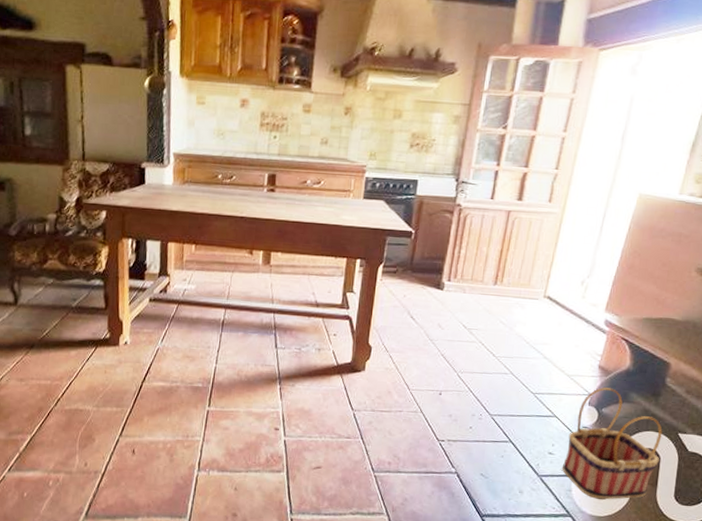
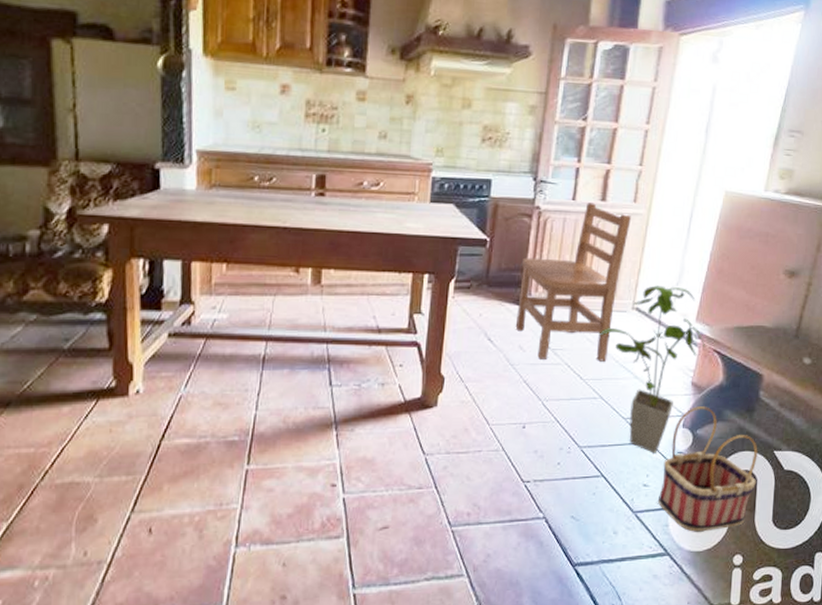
wooden chair: none [435,202,546,342] -> present [515,203,631,362]
house plant: none [511,277,614,426] -> present [598,285,705,453]

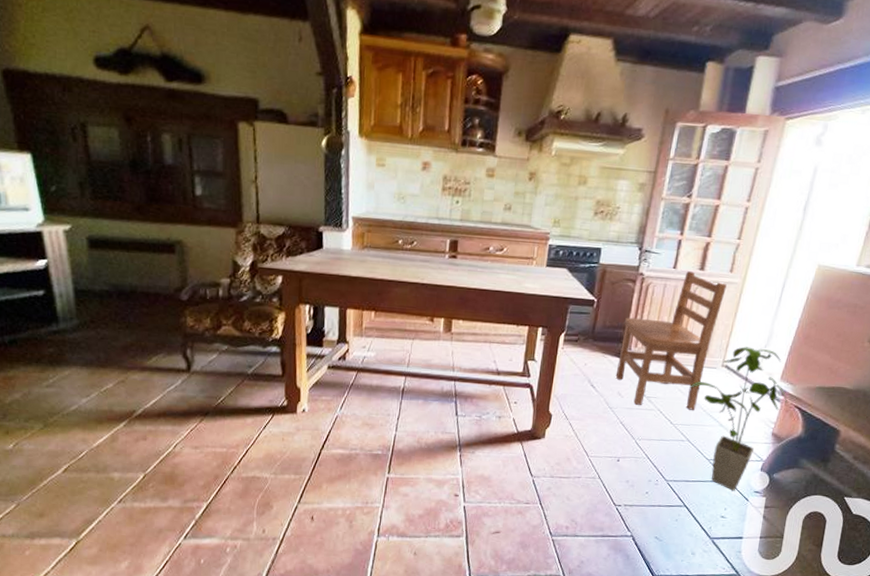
basket: present [658,406,758,532] -> none [733,454,830,560]

